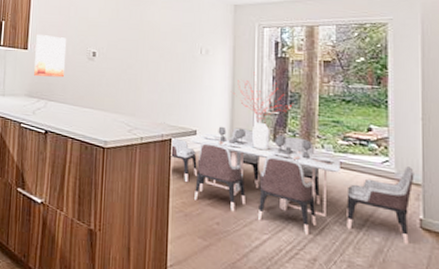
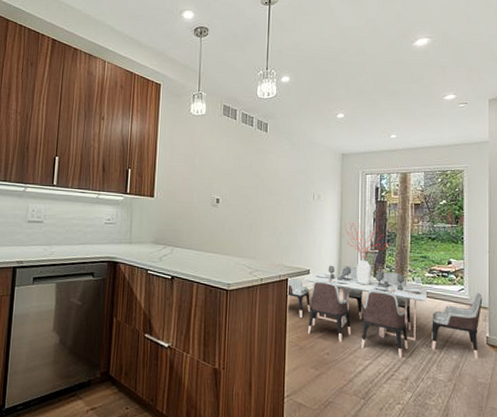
wall art: present [34,35,67,78] -> none [160,182,192,224]

